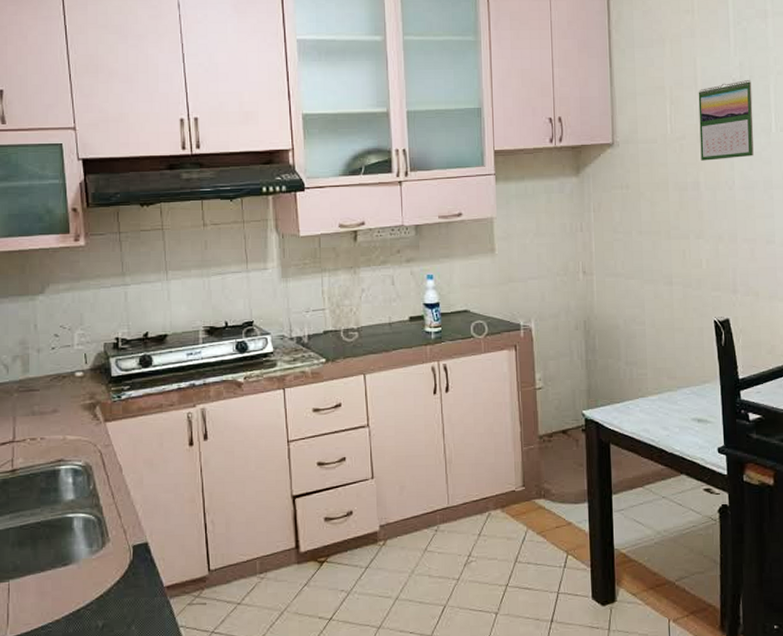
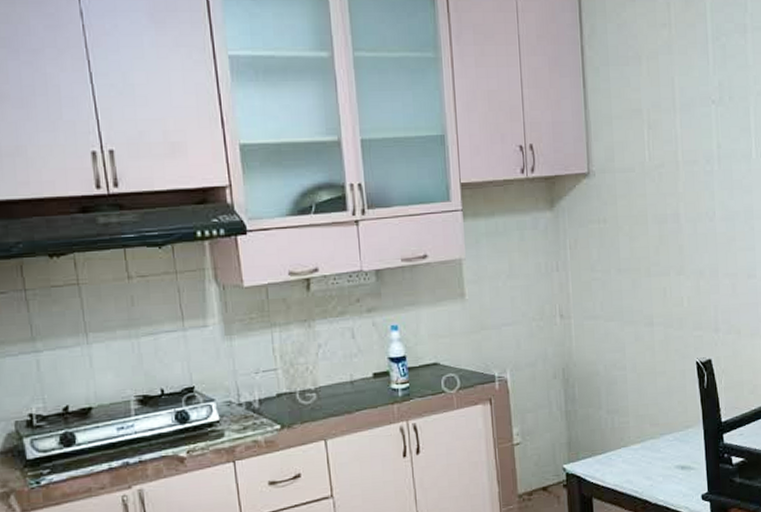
calendar: present [698,79,754,161] -> none [676,100,734,191]

